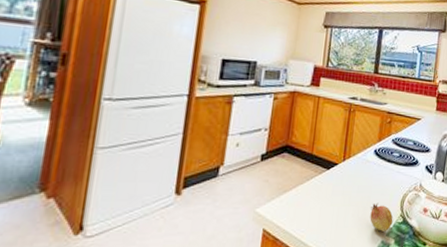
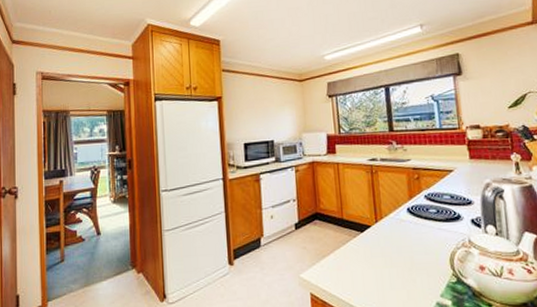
fruit: present [370,203,393,231] -> none [416,262,446,293]

